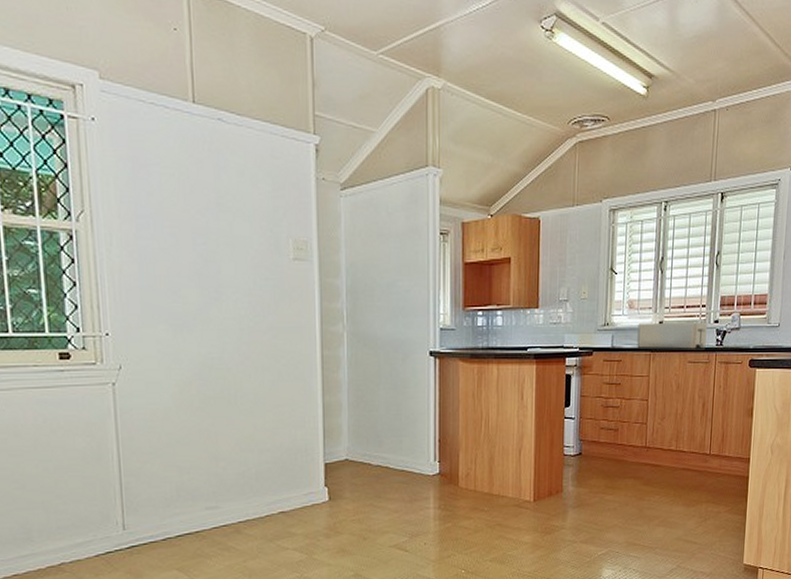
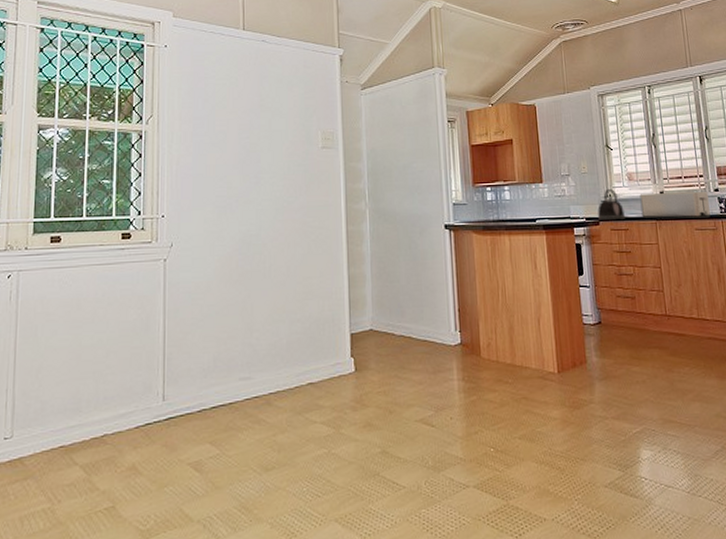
kettle: none [591,316,621,351] -> present [597,188,626,221]

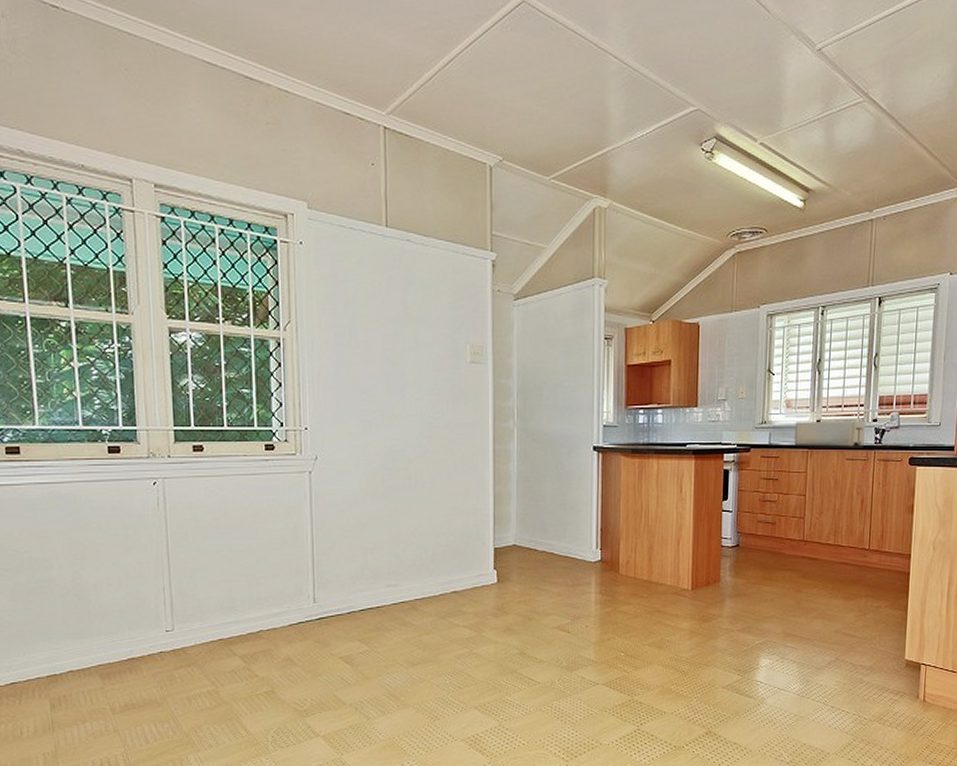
kettle: present [597,188,626,221] -> none [749,415,778,448]

